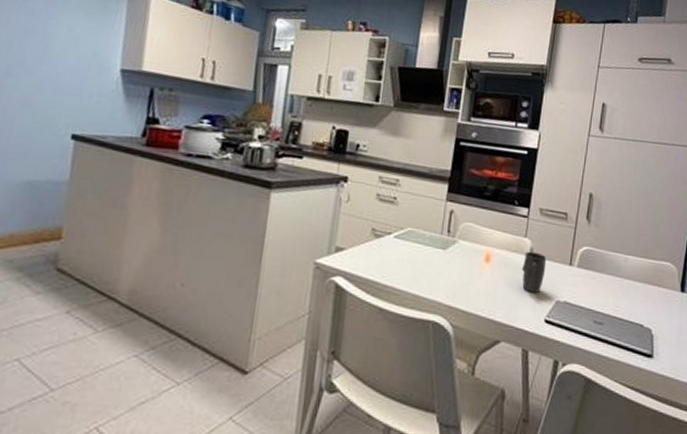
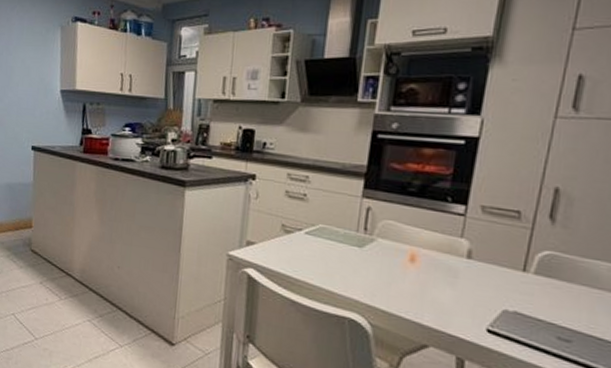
mug: present [522,251,547,293] -> none [457,253,491,299]

